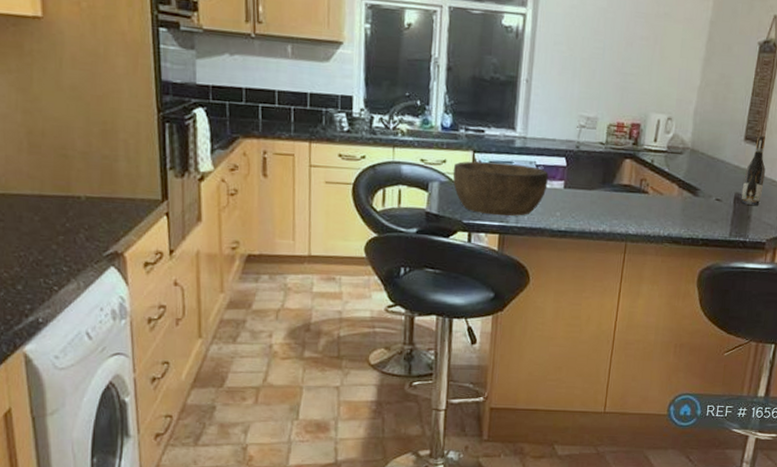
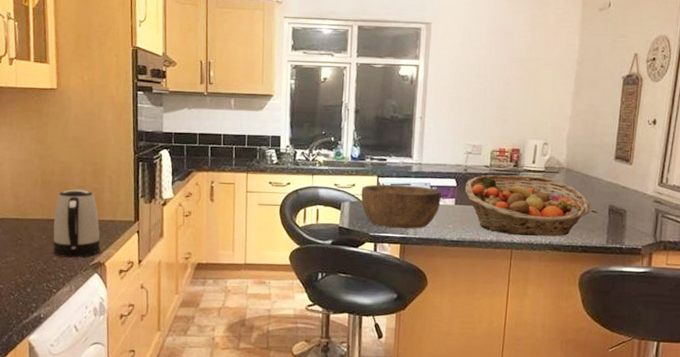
kettle: none [49,156,117,246] -> present [52,189,101,258]
fruit basket: none [576,153,715,228] -> present [465,174,591,237]
wine bottle: present [741,135,766,205] -> none [615,154,636,216]

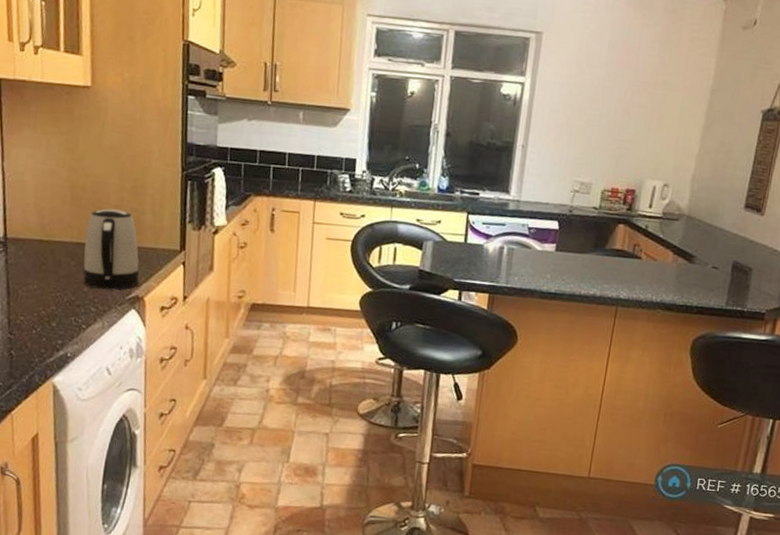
bowl: present [361,184,441,229] -> none [446,222,541,277]
fruit basket: present [465,174,591,237] -> none [568,218,712,294]

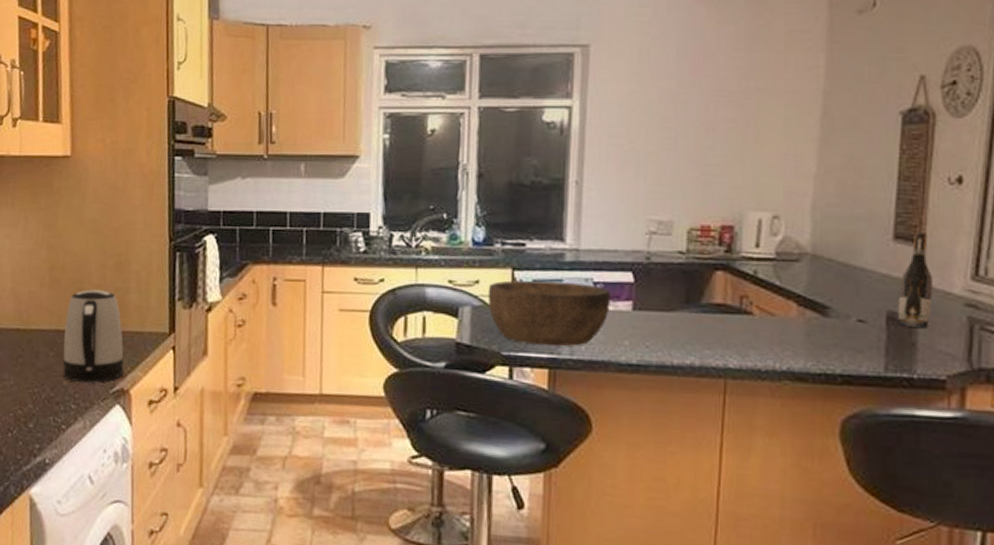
bowl: none [446,222,541,277] -> present [487,280,611,347]
wine bottle: none [739,203,767,275] -> present [897,231,933,327]

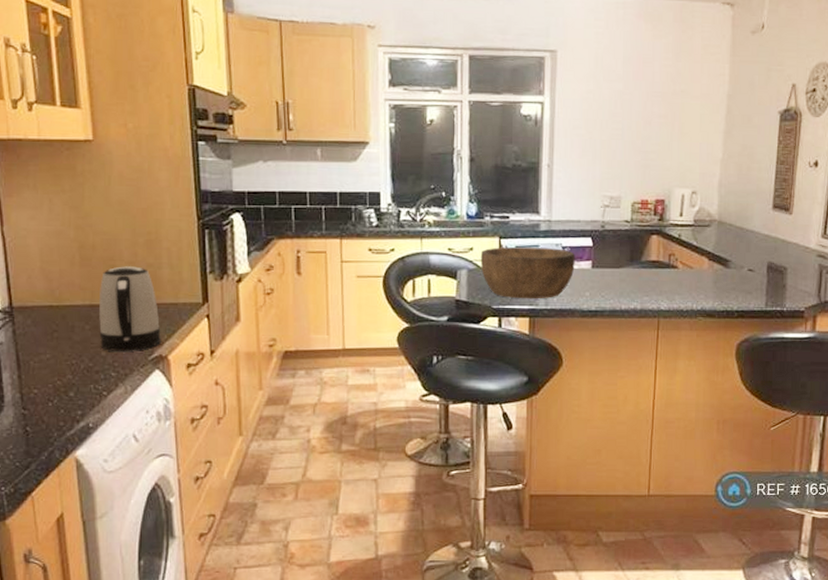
wine bottle: present [897,231,933,327] -> none [774,202,797,273]

